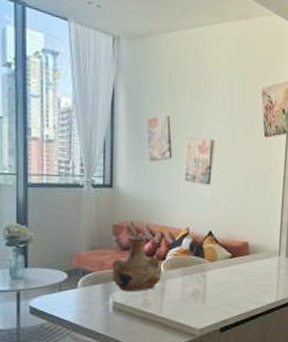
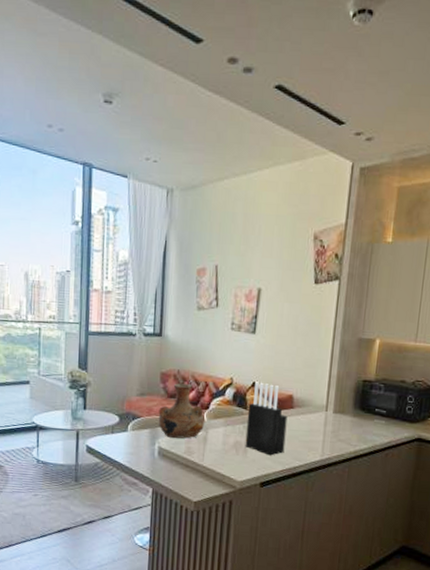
knife block: none [203,230,244,301] -> present [245,381,288,456]

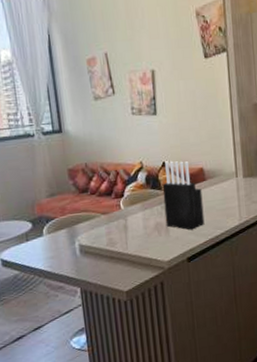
vase: present [158,383,206,439] -> none [72,175,123,234]

